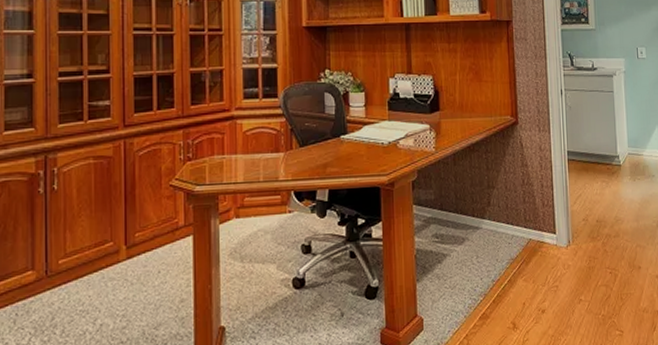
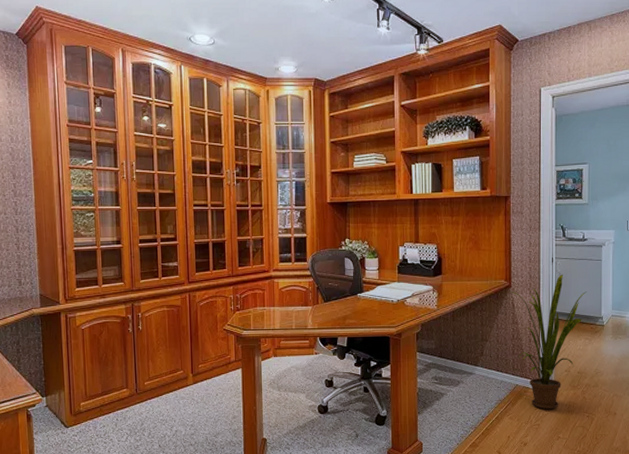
house plant: none [517,108,600,267] -> present [510,274,587,410]

